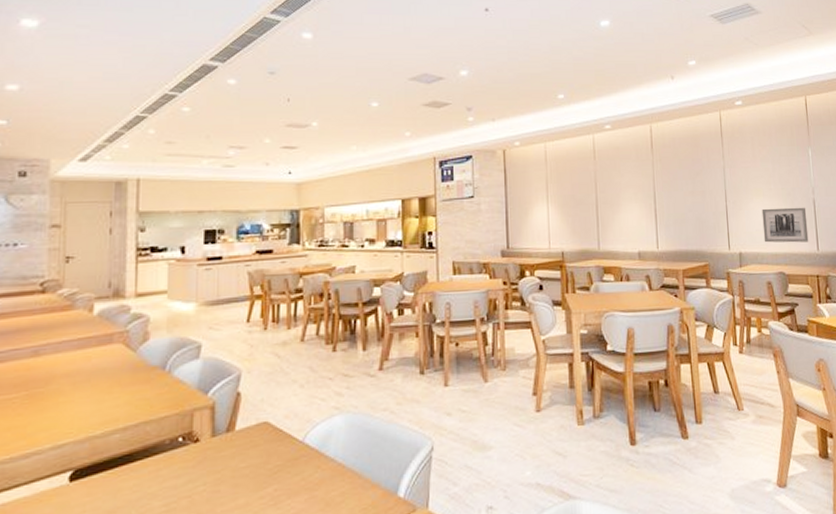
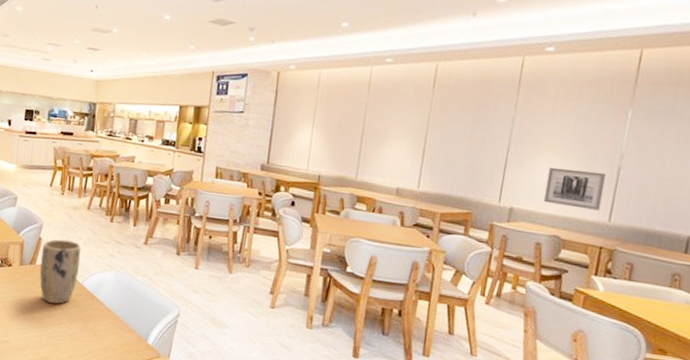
plant pot: none [241,387,298,480] -> present [39,239,81,304]

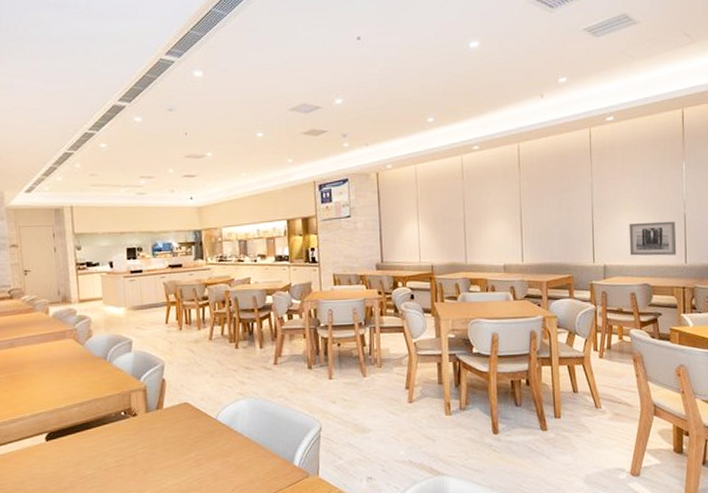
plant pot: present [39,239,81,304] -> none [167,376,211,447]

